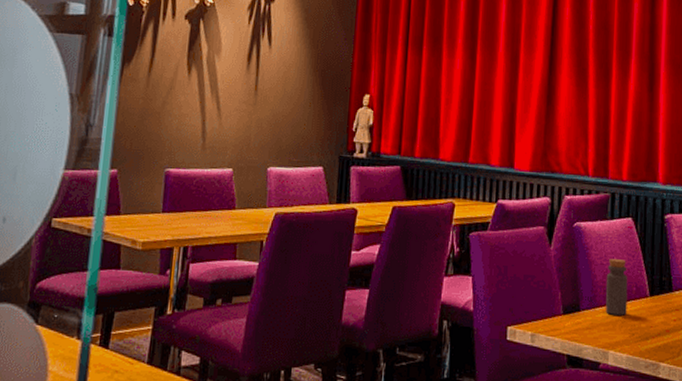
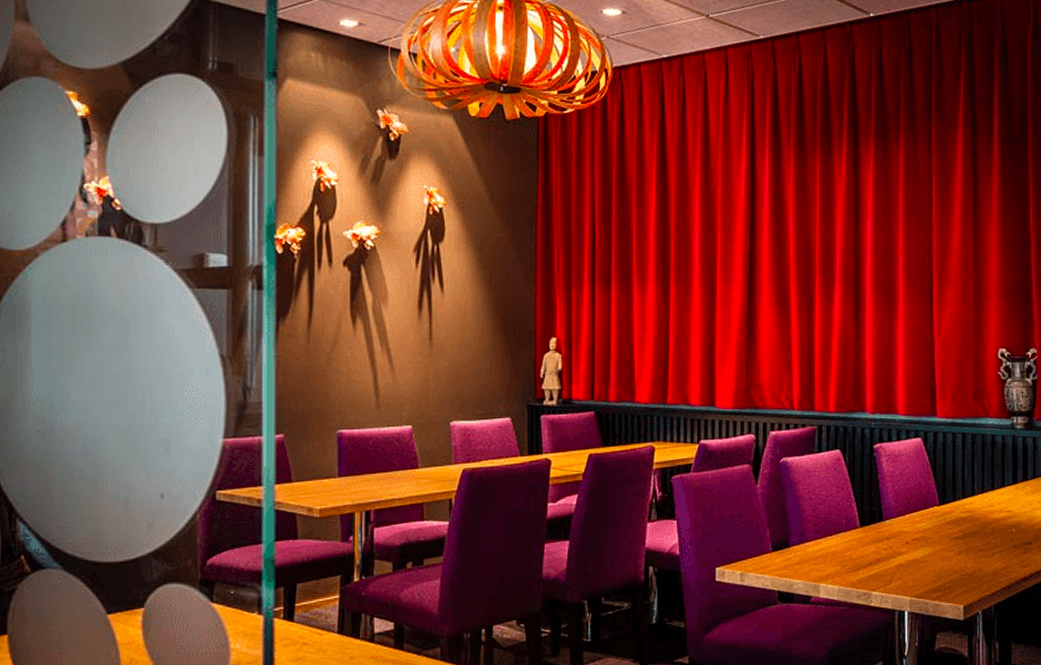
bottle: present [605,259,628,316] -> none [815,492,838,548]

